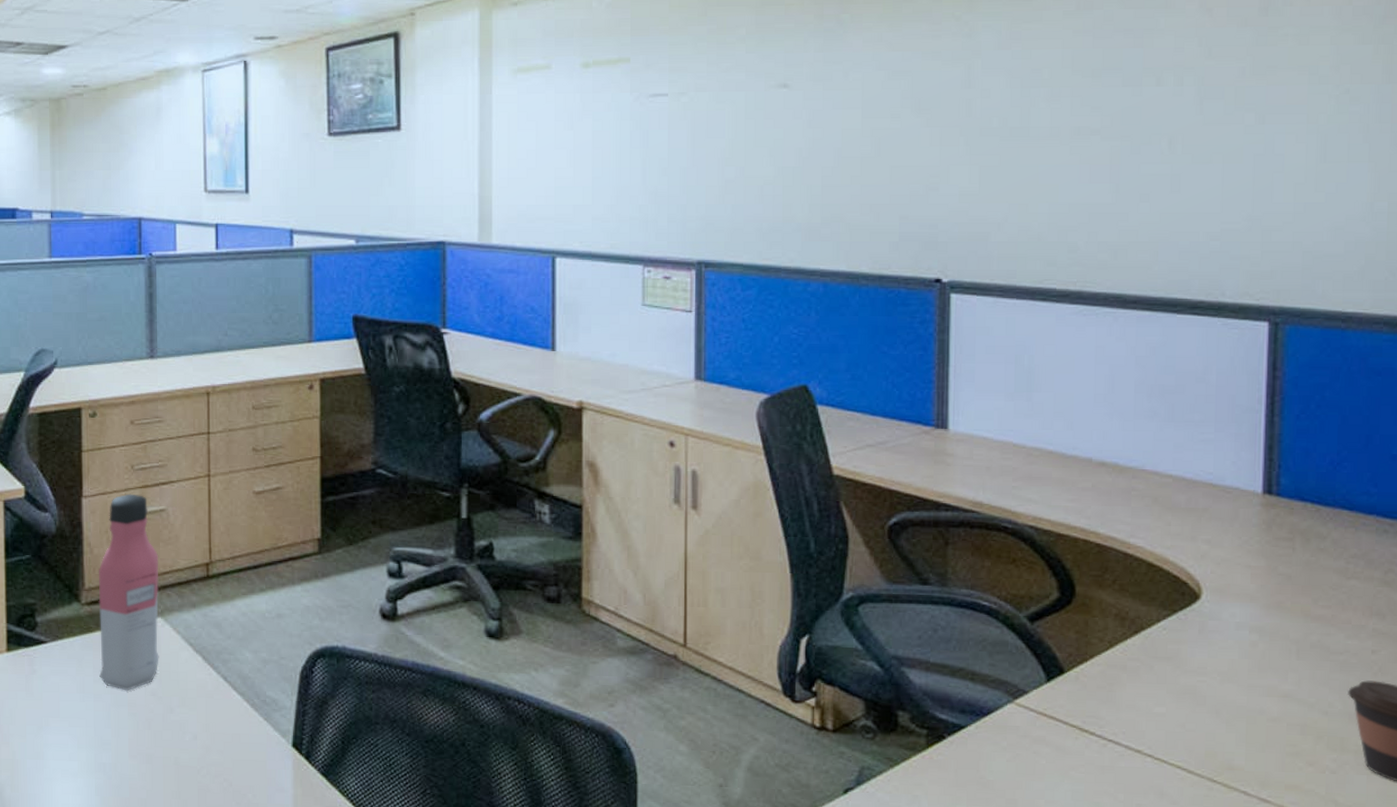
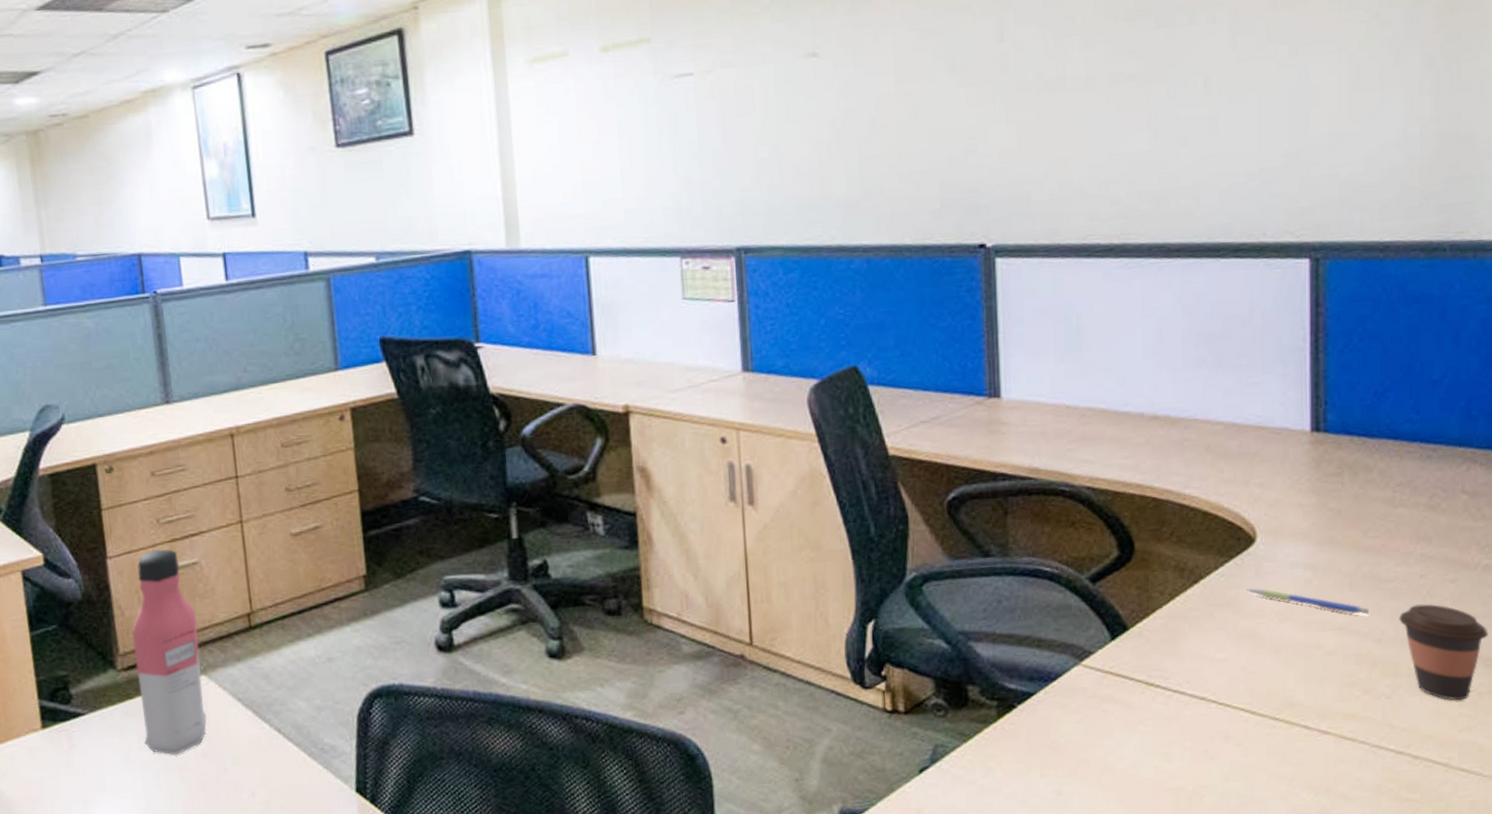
pen: none [1189,645,1316,685] -> present [1247,588,1369,615]

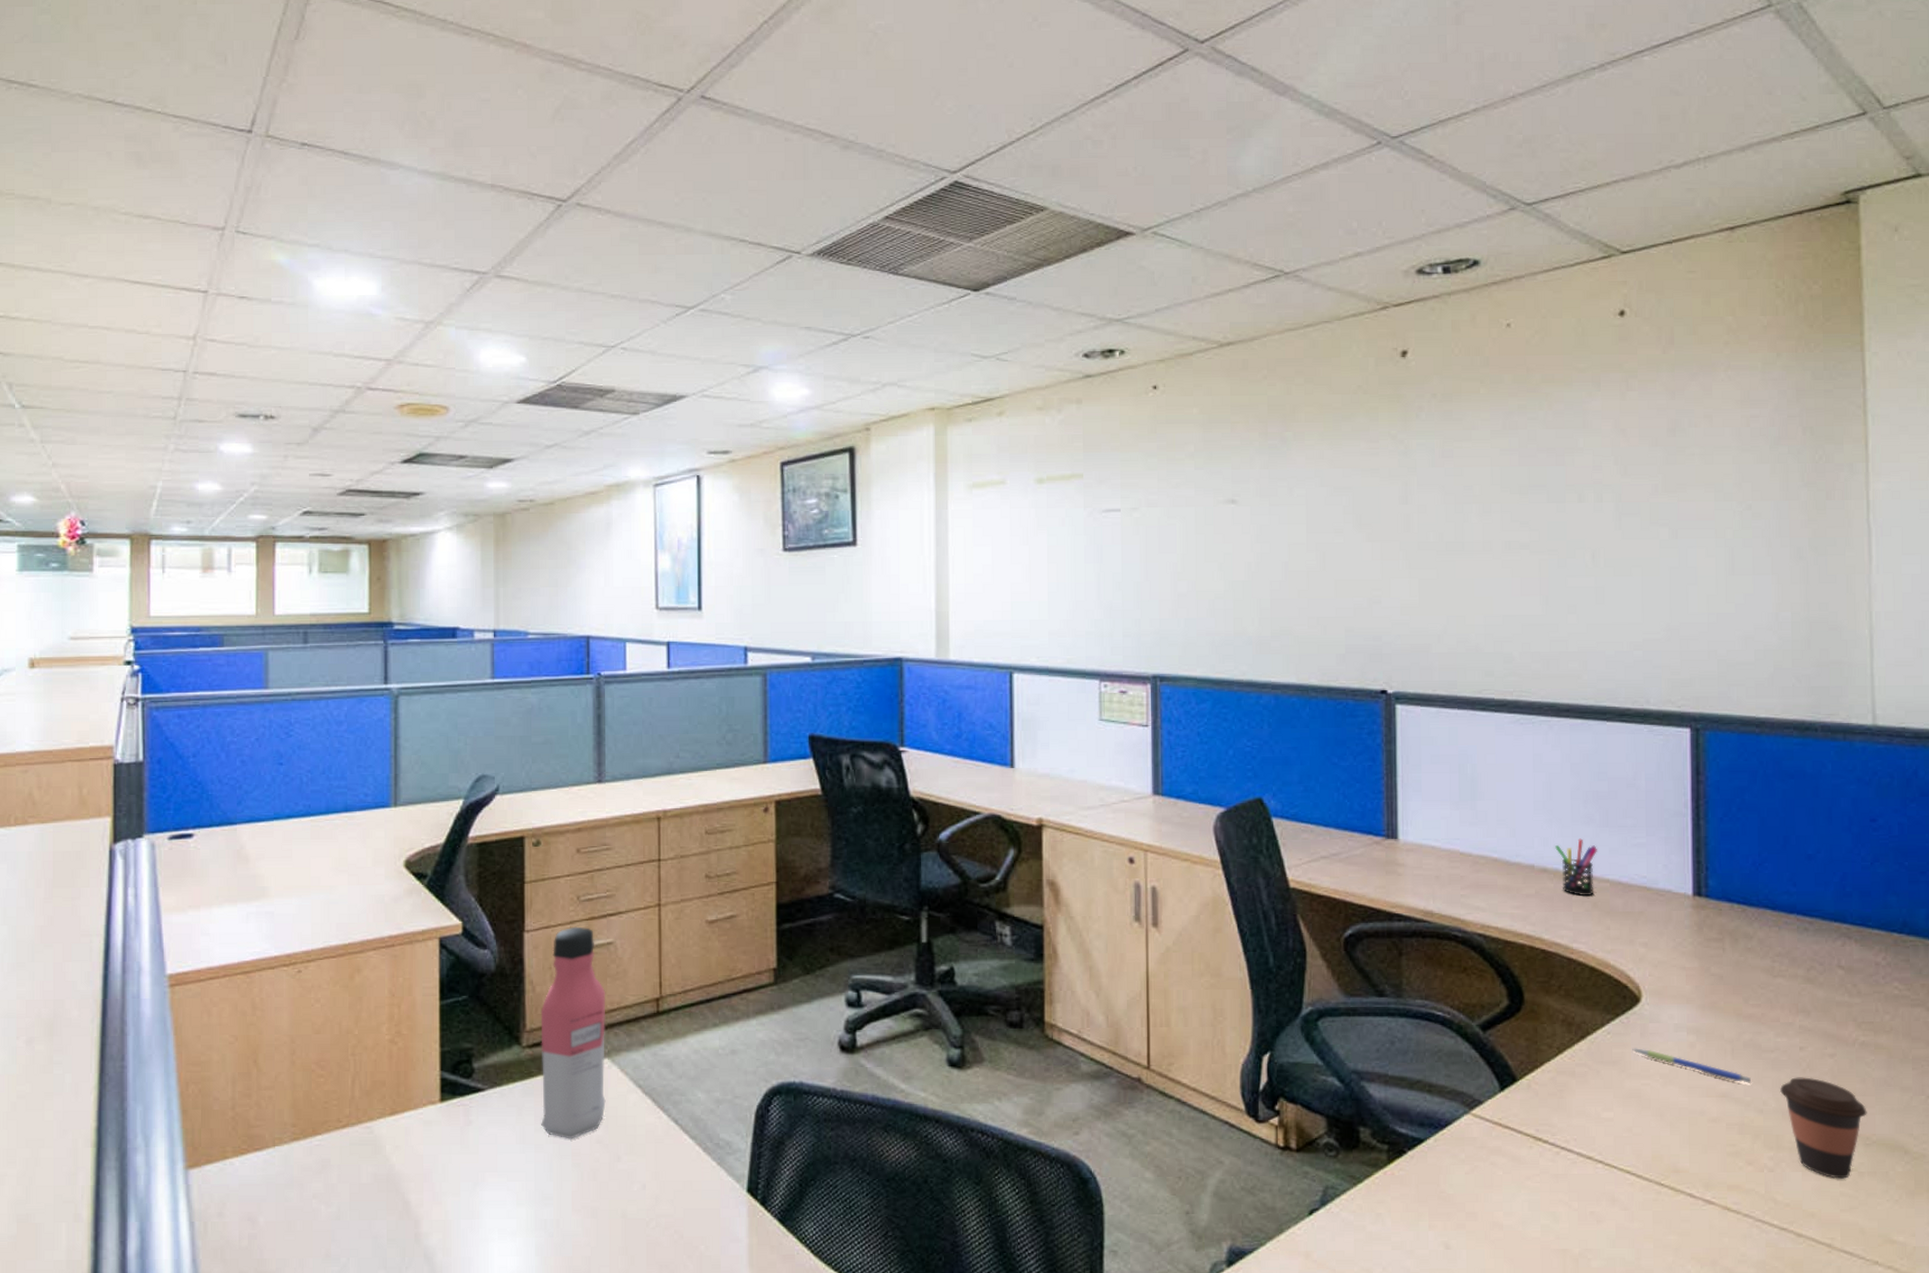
pen holder: none [1166,382,1210,441] -> present [1555,838,1597,895]

